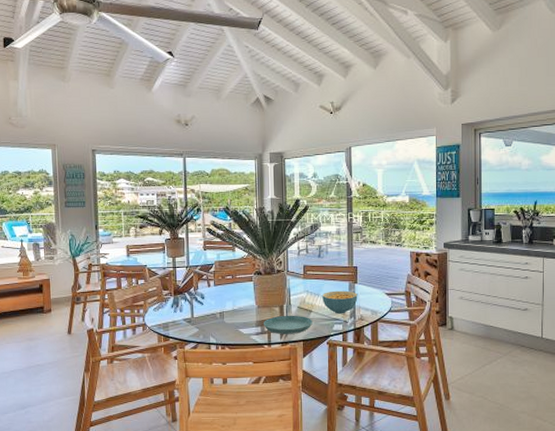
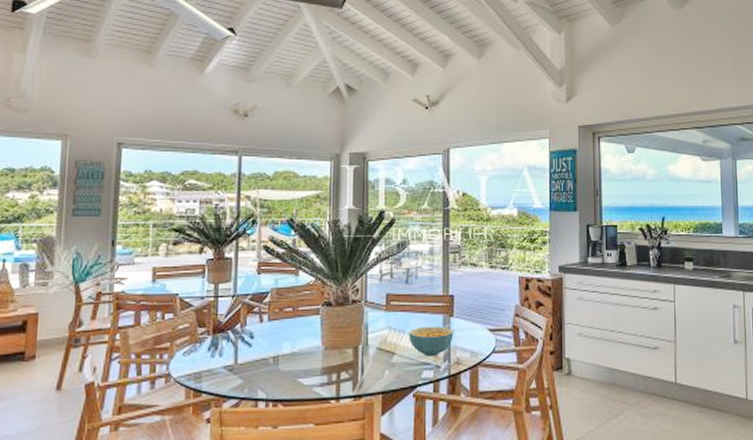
saucer: present [263,315,313,334] -> none [330,358,395,385]

